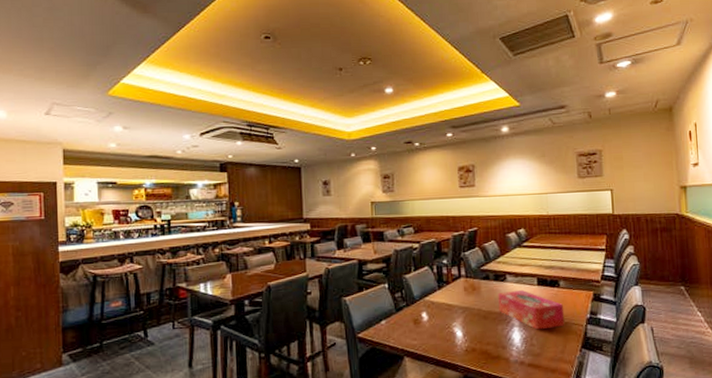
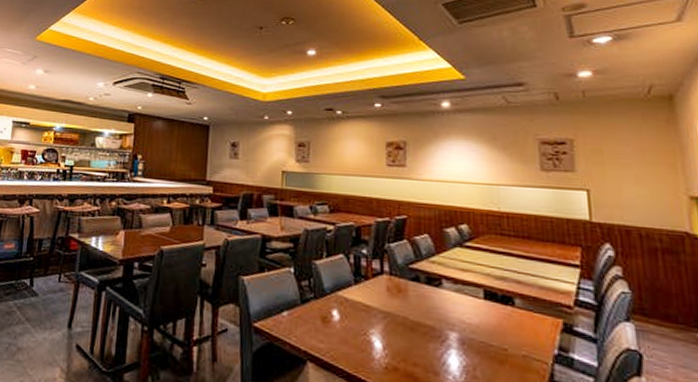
tissue box: present [498,289,565,330] -> none [430,300,522,360]

